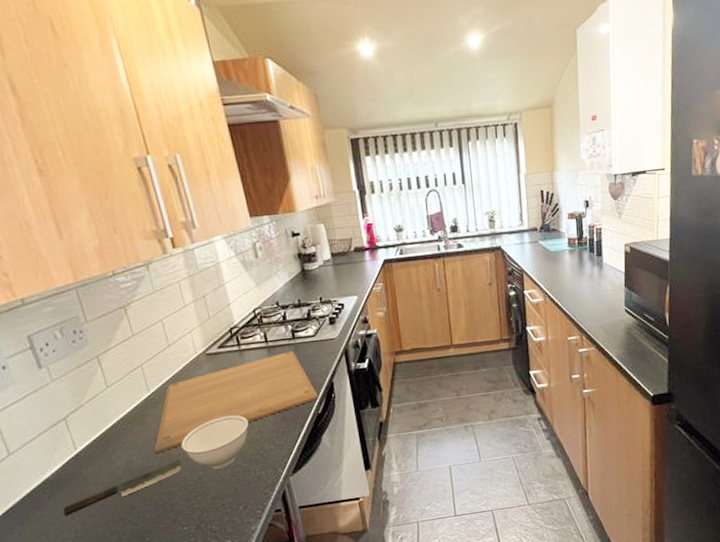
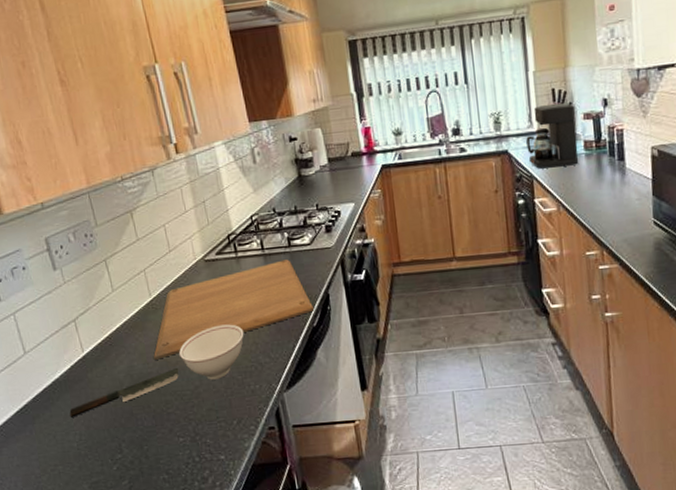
coffee maker: none [517,204,563,264] -> present [526,103,579,169]

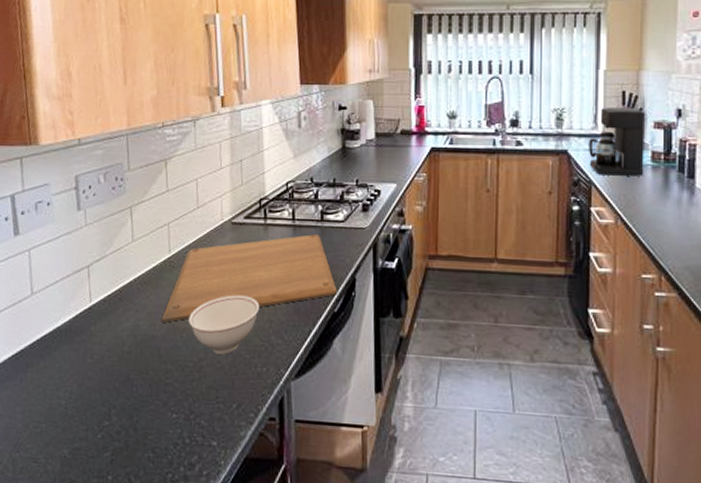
kitchen knife: present [69,367,179,418] -> none [64,334,186,372]

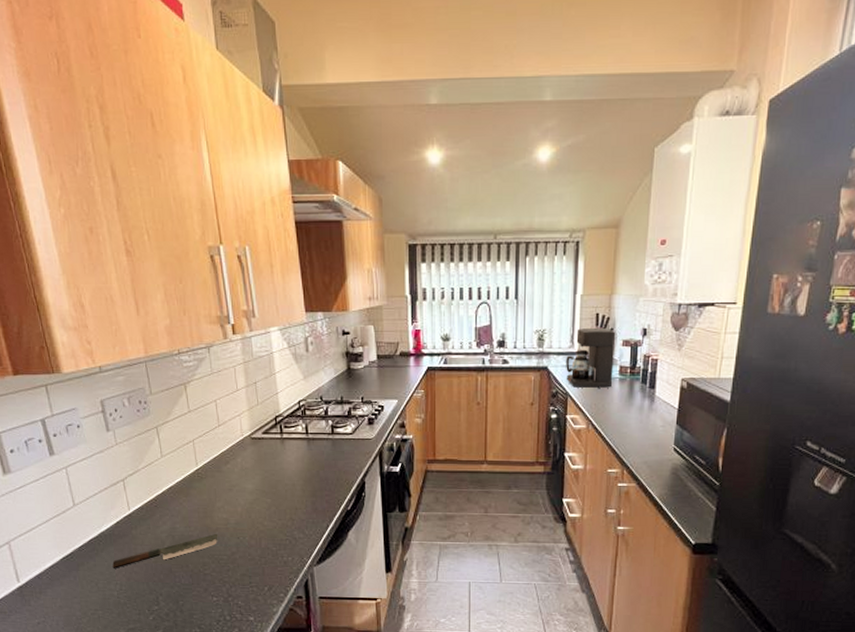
kitchen knife: none [64,334,186,372] -> present [112,533,218,569]
chopping board: present [162,234,338,323] -> none [196,445,350,524]
bowl: present [189,295,260,355] -> none [220,499,282,548]

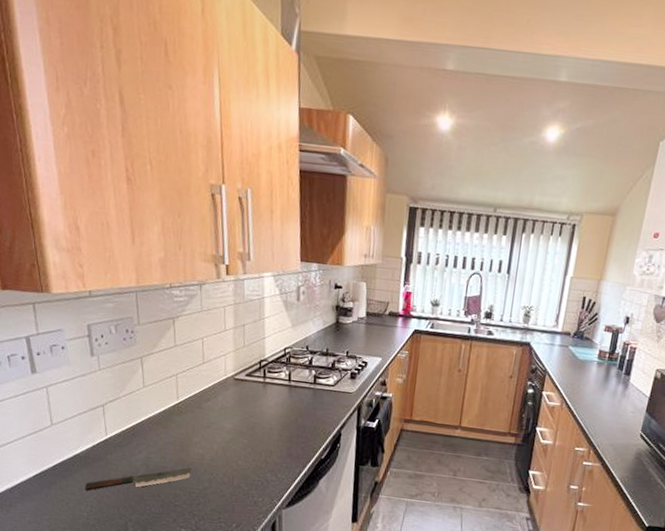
coffee maker: present [566,329,616,388] -> none [546,309,600,370]

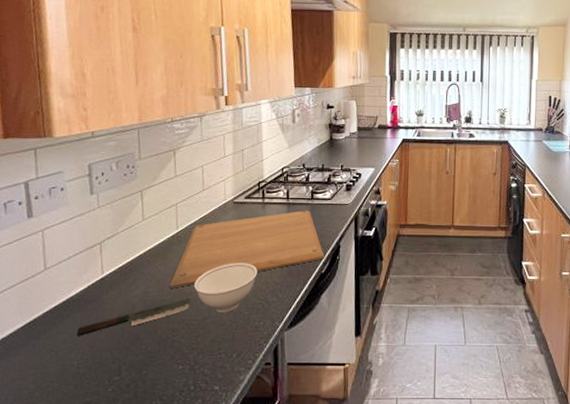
chopping board: none [171,394,326,457] -> present [170,210,325,289]
bowl: none [195,438,258,486] -> present [194,262,258,313]

